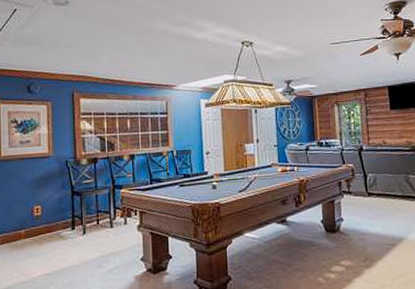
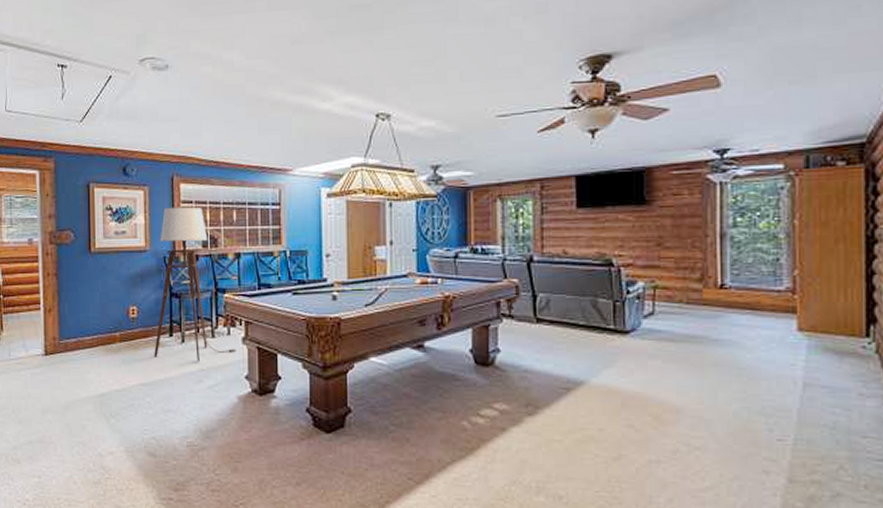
floor lamp: none [57,117,133,250] -> present [154,206,237,362]

